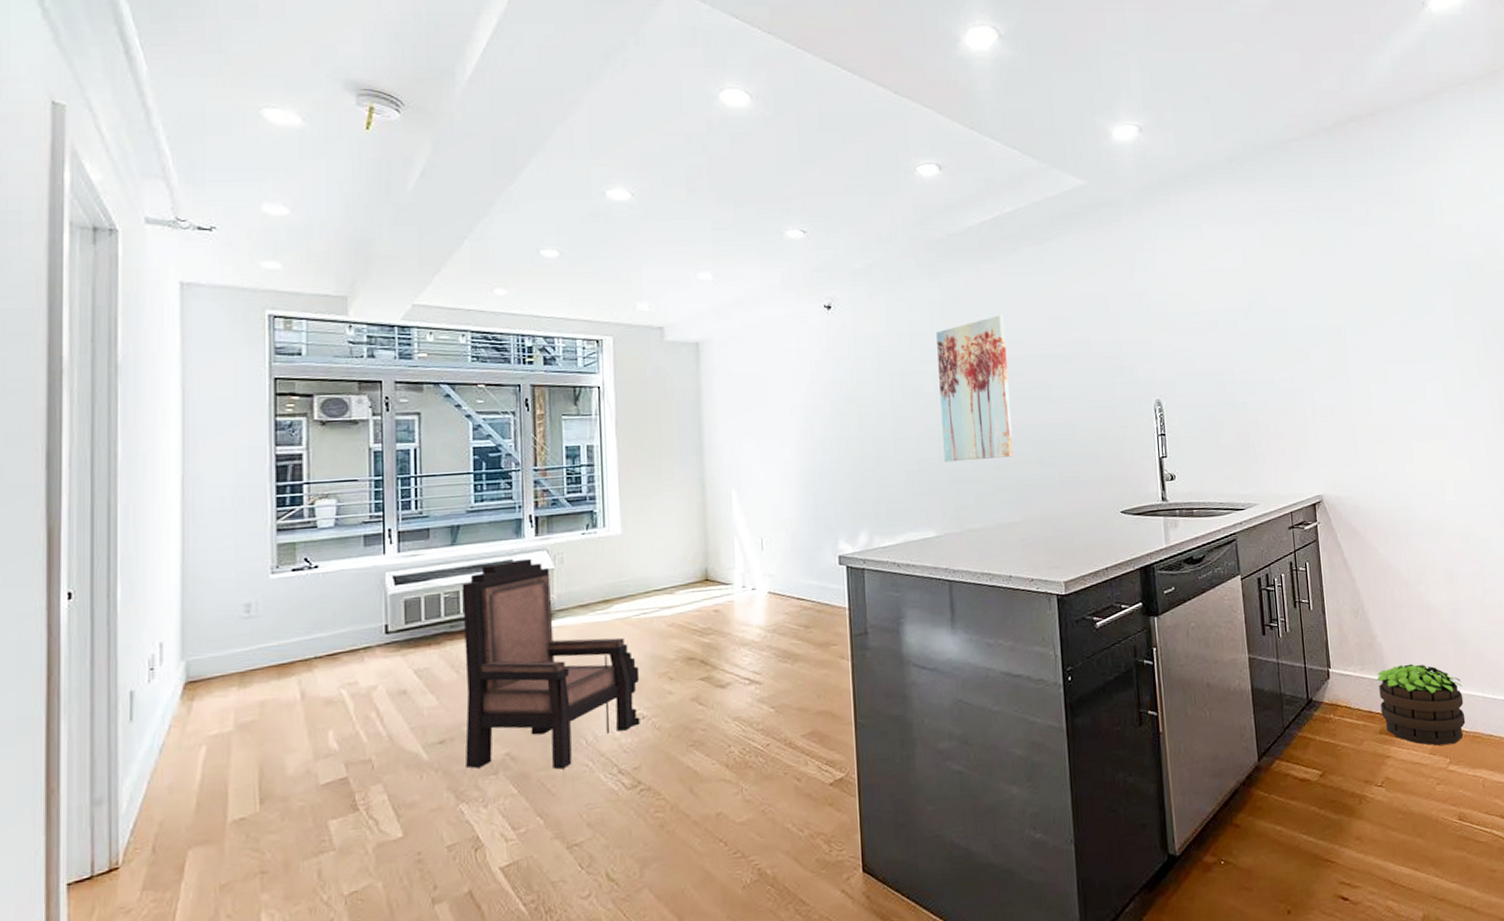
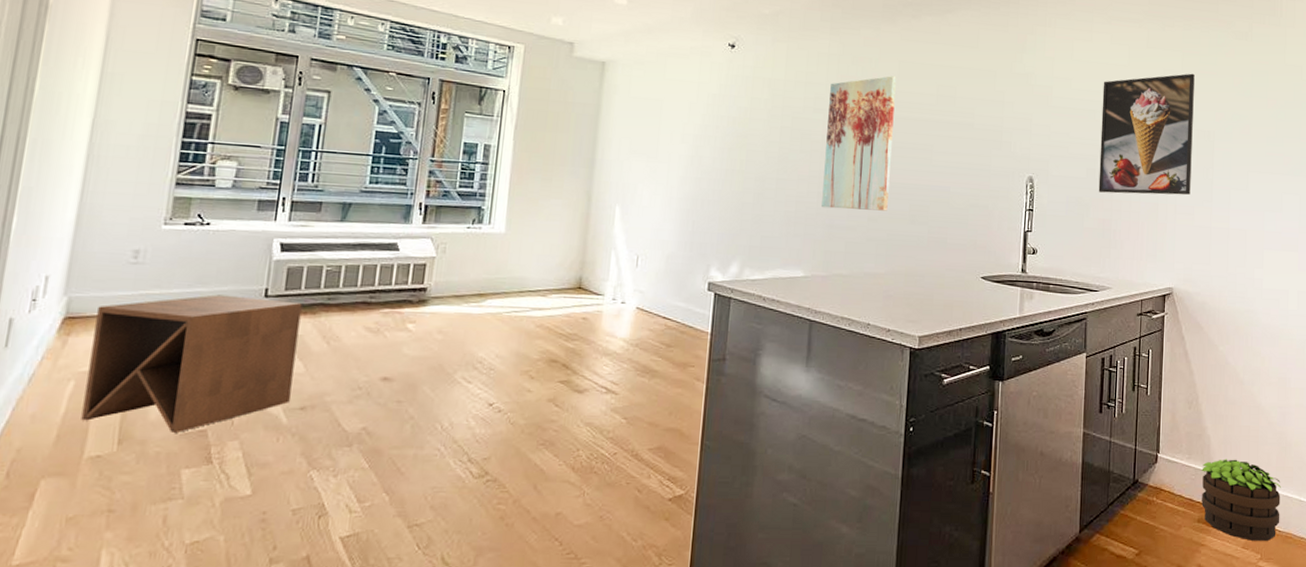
side table: none [218,634,427,785] -> present [81,294,302,433]
armchair: present [462,558,640,770] -> none [322,243,503,450]
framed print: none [1221,268,1328,406] -> present [1098,73,1195,195]

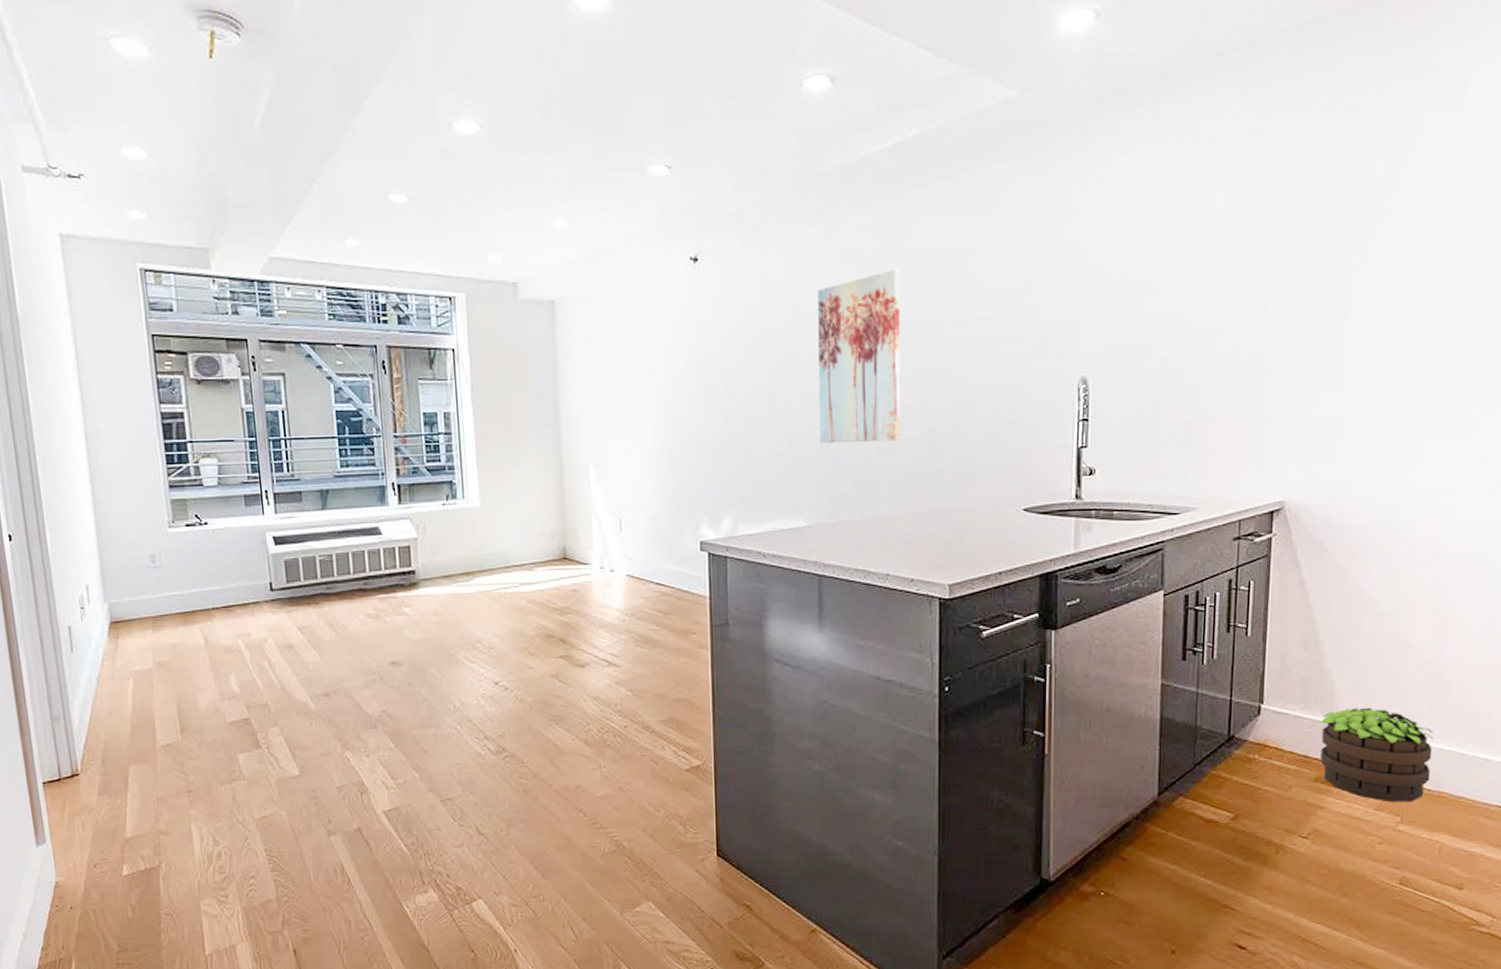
side table: present [81,294,302,433] -> none [134,591,314,721]
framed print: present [1098,73,1195,195] -> none [1178,204,1322,387]

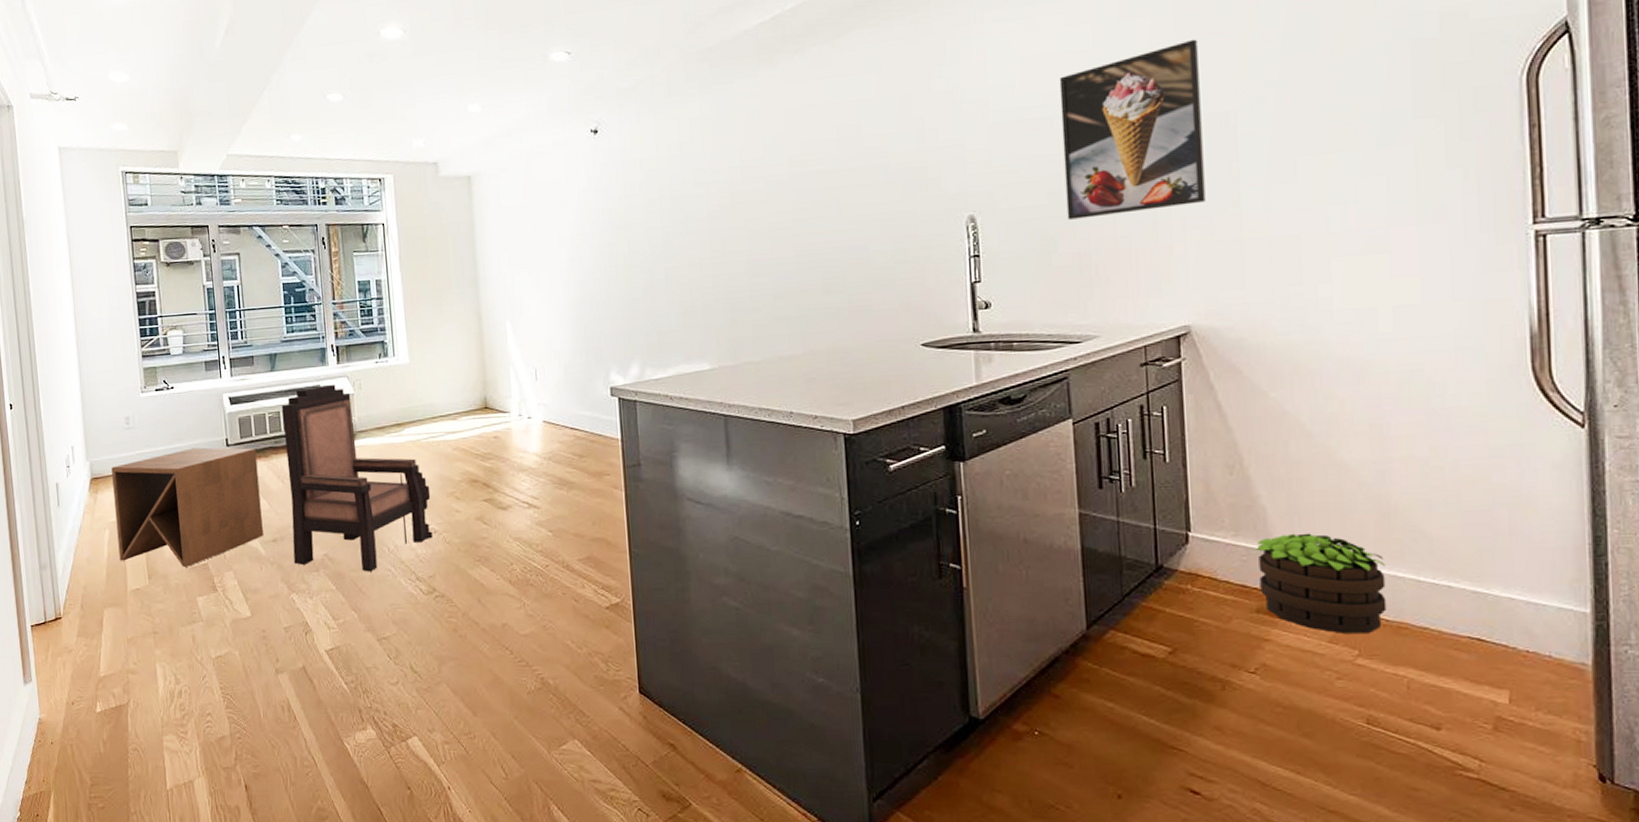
side table: none [134,591,314,721] -> present [111,447,263,567]
armchair: none [334,526,503,730] -> present [281,384,433,572]
wall art: present [818,269,900,444] -> none [709,127,795,292]
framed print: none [1178,204,1322,387] -> present [1059,39,1206,220]

